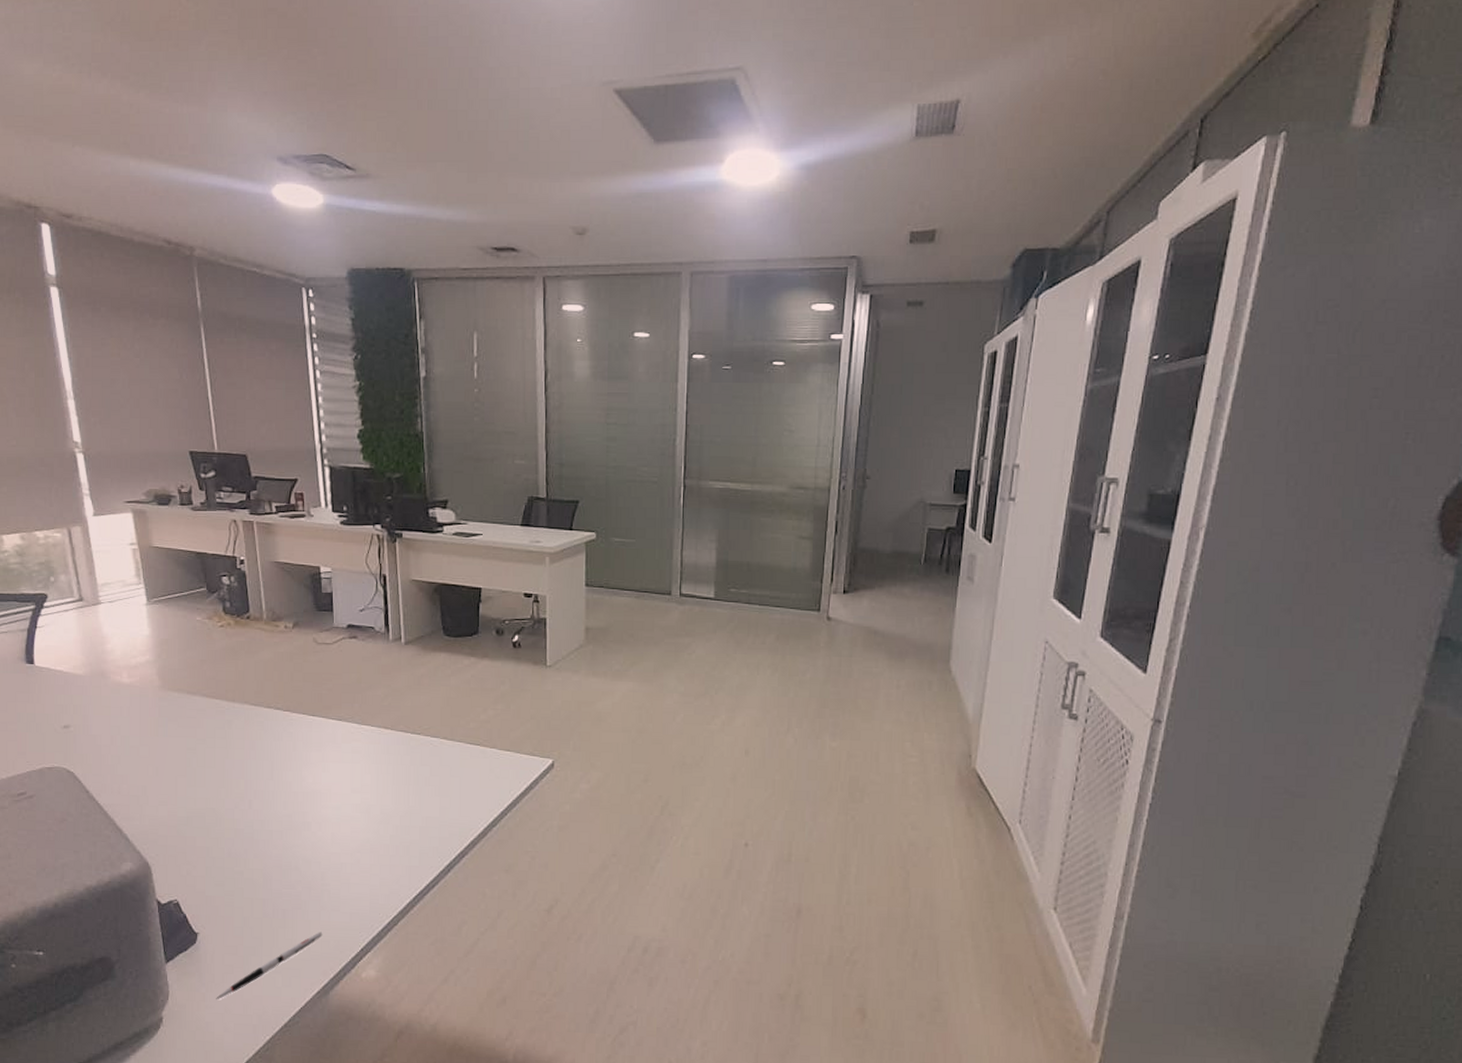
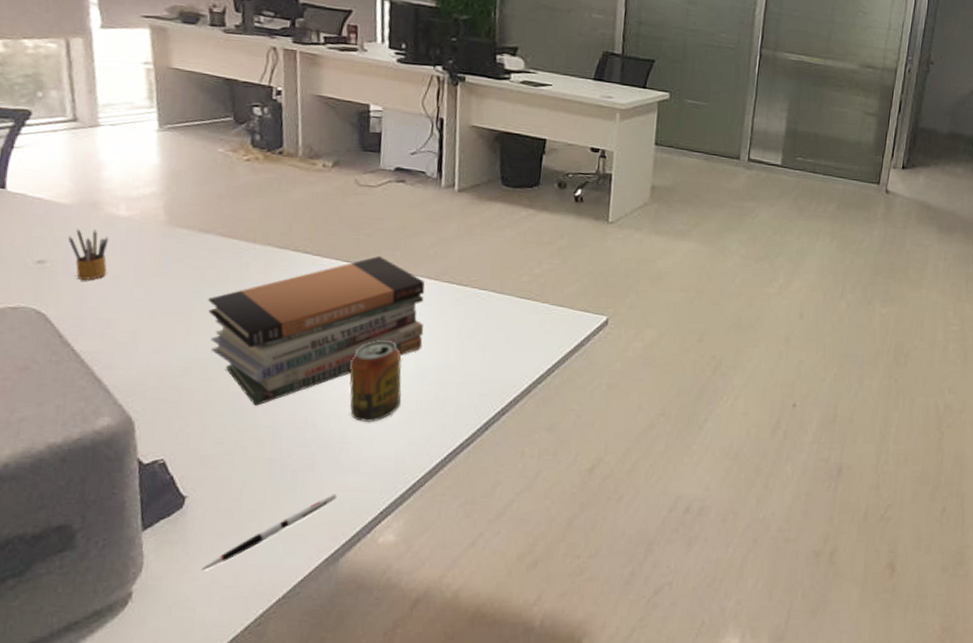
pencil box: none [85,696,118,741] -> present [68,229,109,280]
book stack: none [200,708,385,851] -> present [208,255,425,406]
beverage can: none [323,787,371,865] -> present [349,339,402,422]

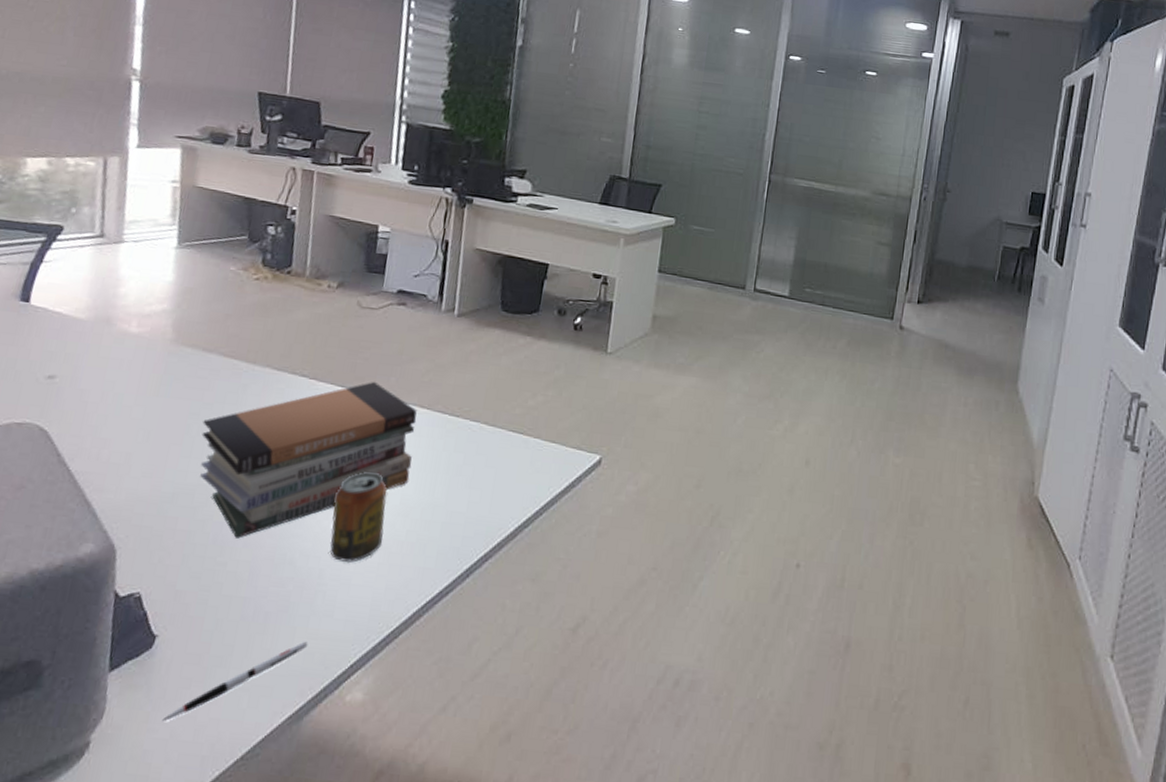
pencil box: present [68,229,109,280] -> none [79,345,117,398]

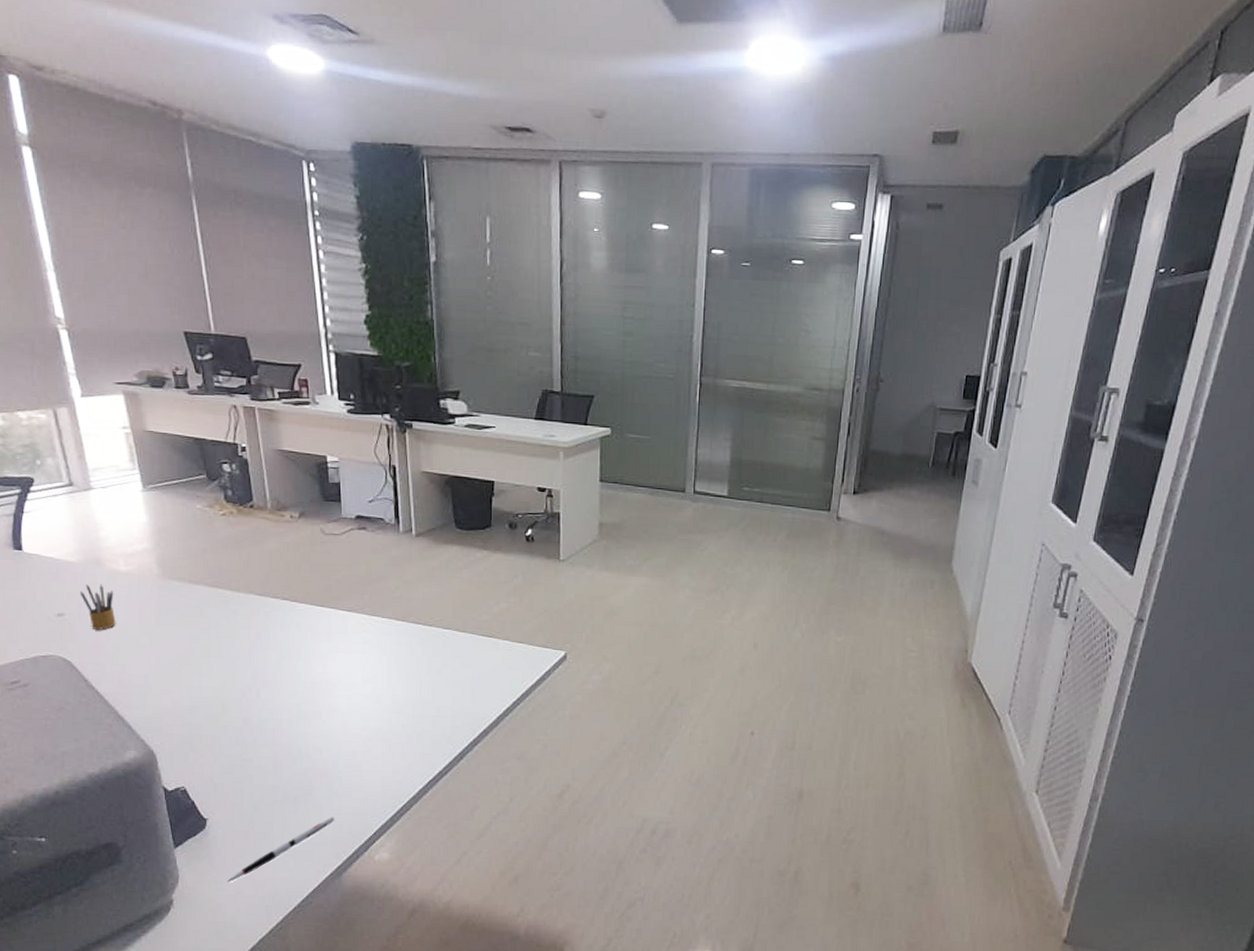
pencil box: none [79,345,117,398] -> present [79,584,116,630]
book stack: present [200,381,417,538] -> none [204,599,397,739]
beverage can: present [330,471,387,563] -> none [333,677,383,753]

